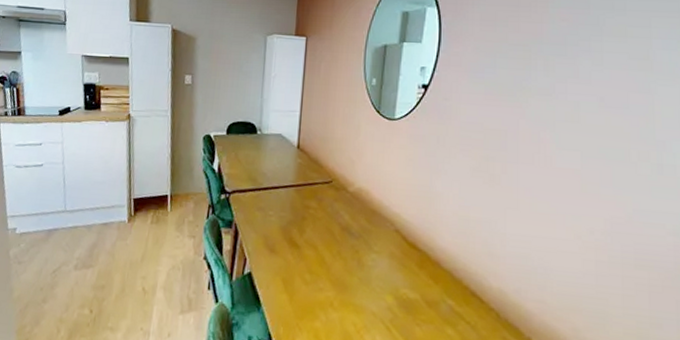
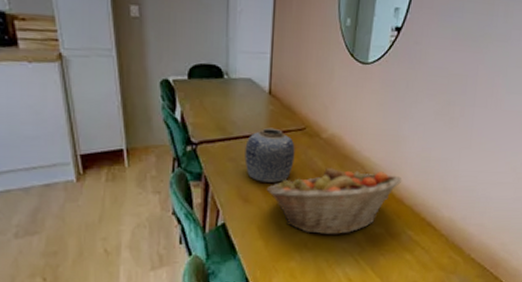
vase: none [272,179,322,235] -> present [244,127,295,183]
fruit basket: none [292,222,437,297] -> present [266,168,401,235]

